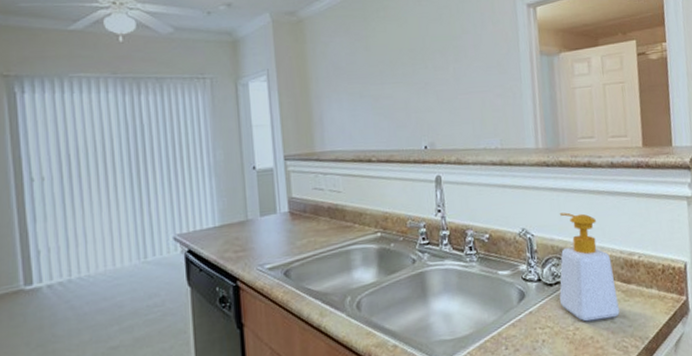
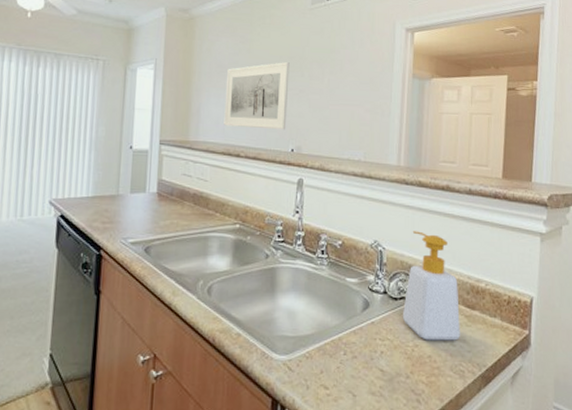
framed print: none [346,55,416,132] -> present [224,62,290,130]

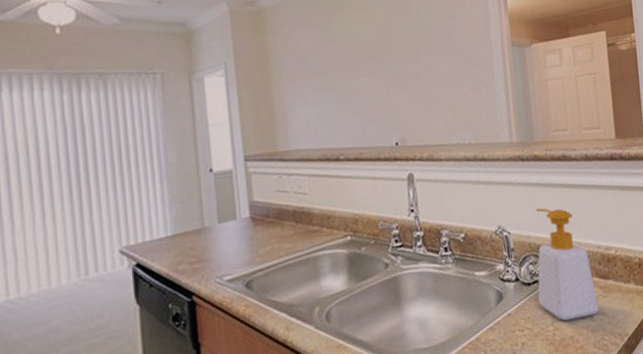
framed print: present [224,62,290,130] -> none [311,47,387,129]

